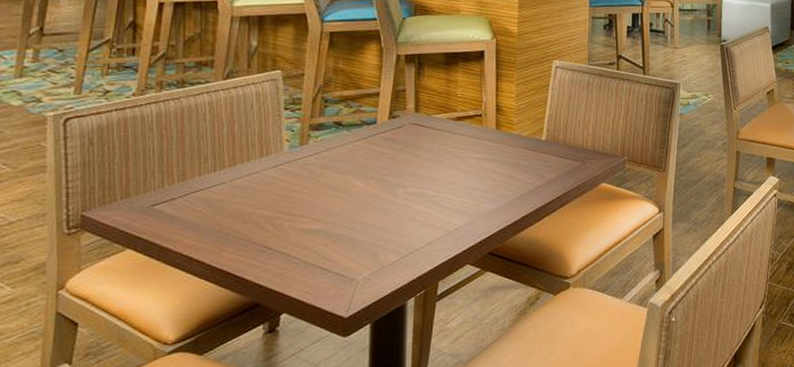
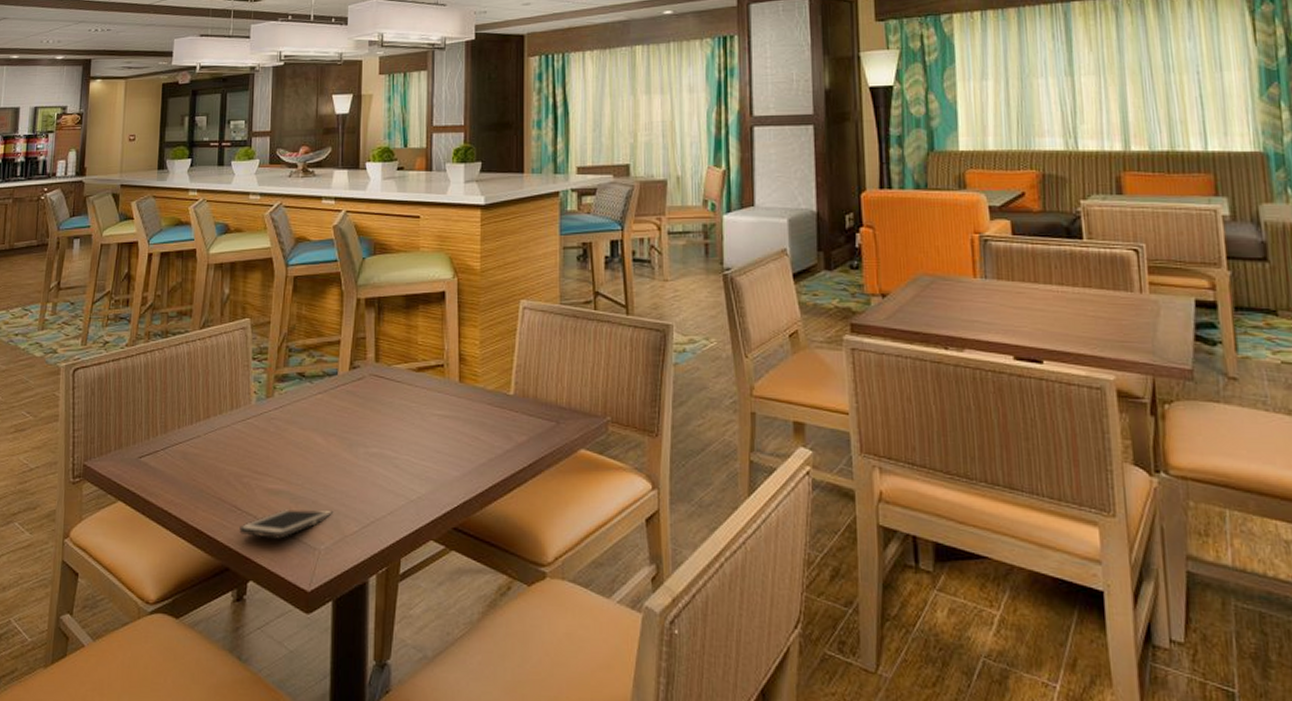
cell phone: none [269,245,372,274] -> present [238,509,334,539]

